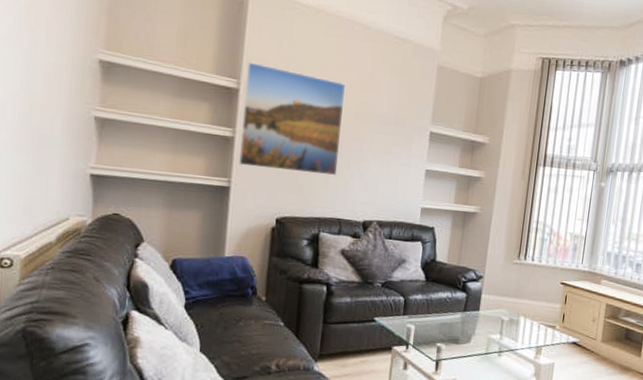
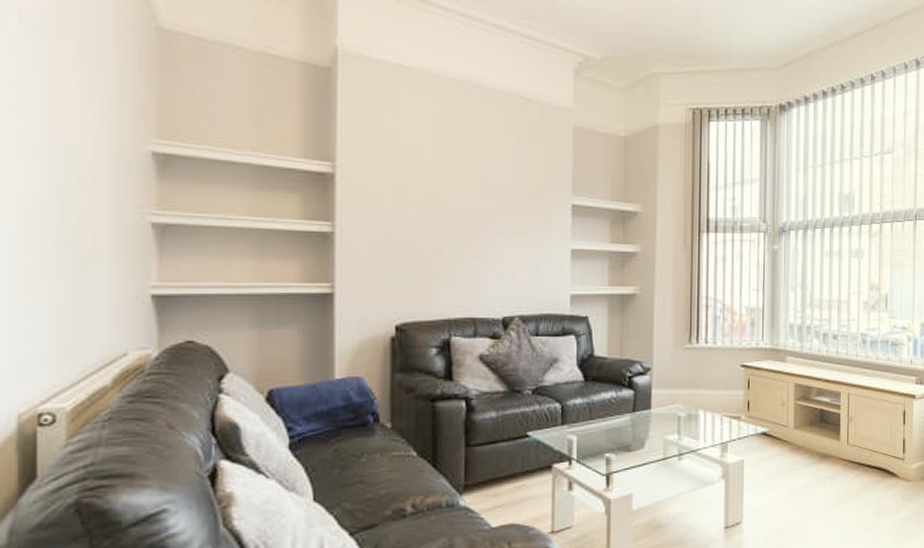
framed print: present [239,62,346,176] -> none [342,140,467,267]

